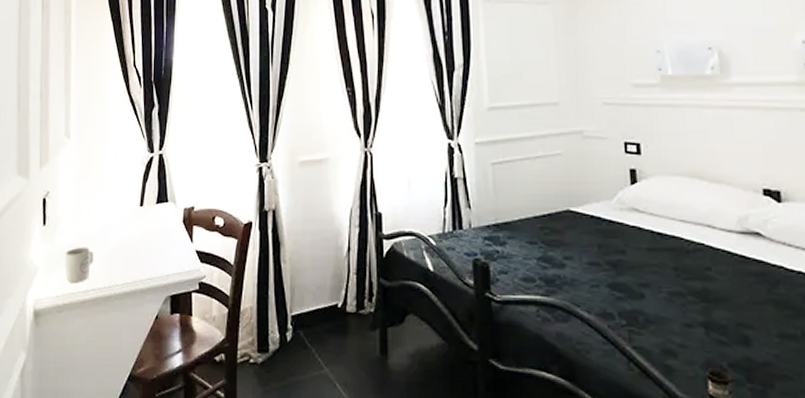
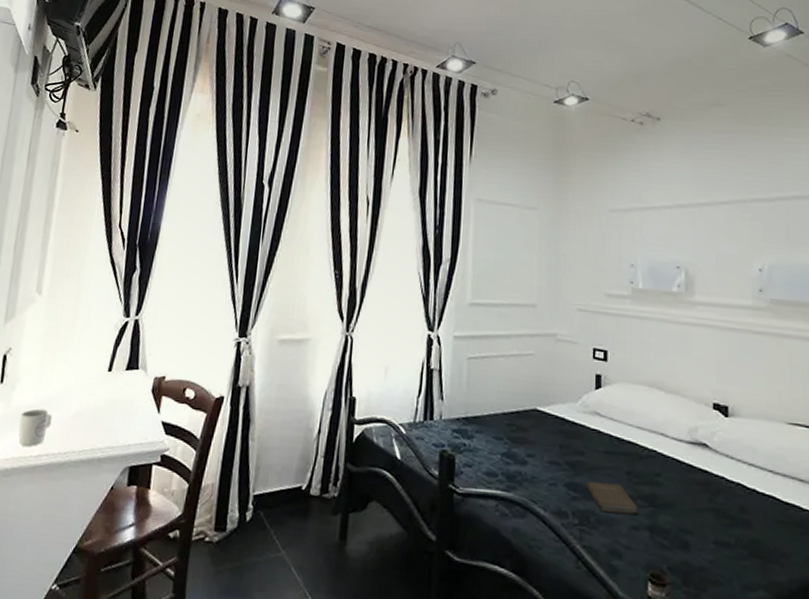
book: none [629,280,691,313] -> present [585,480,639,516]

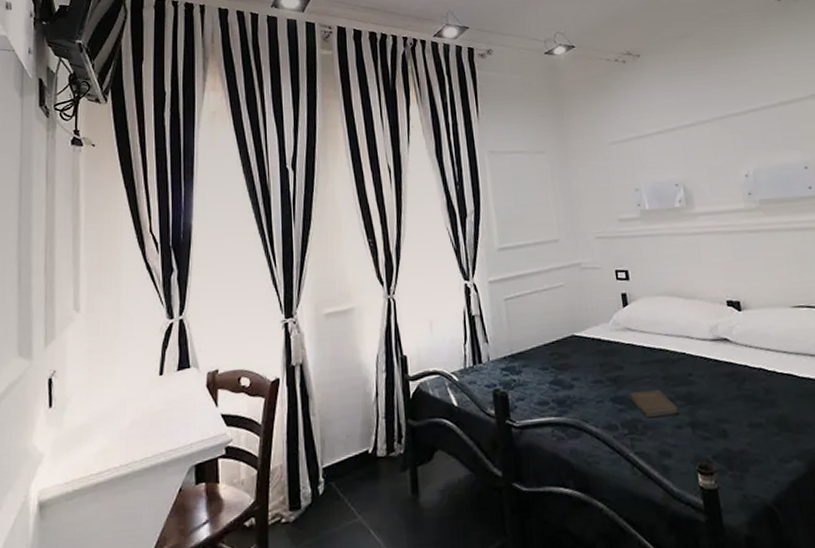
mug: present [17,409,52,447] -> none [74,425,109,467]

